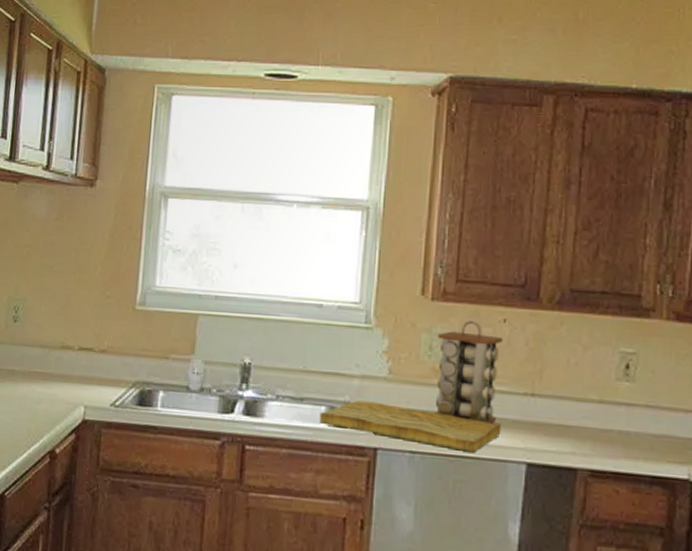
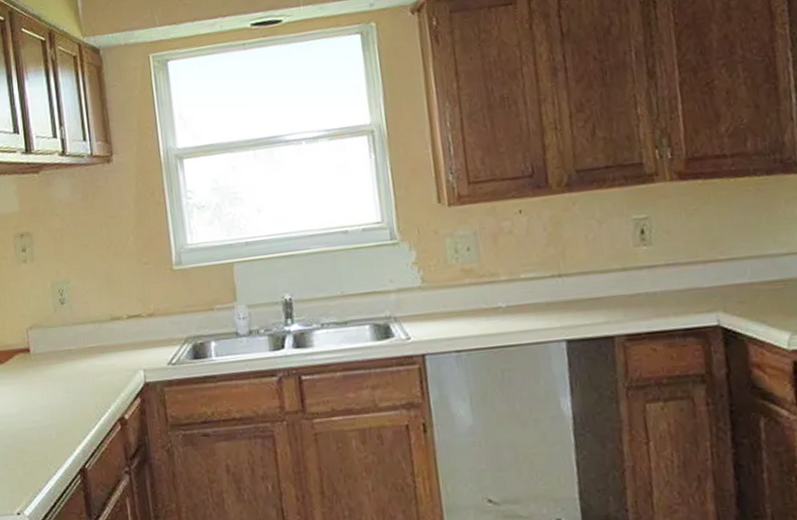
cutting board: present [319,400,501,454] -> none [365,308,537,343]
spice rack: present [435,320,504,424] -> none [461,217,530,312]

